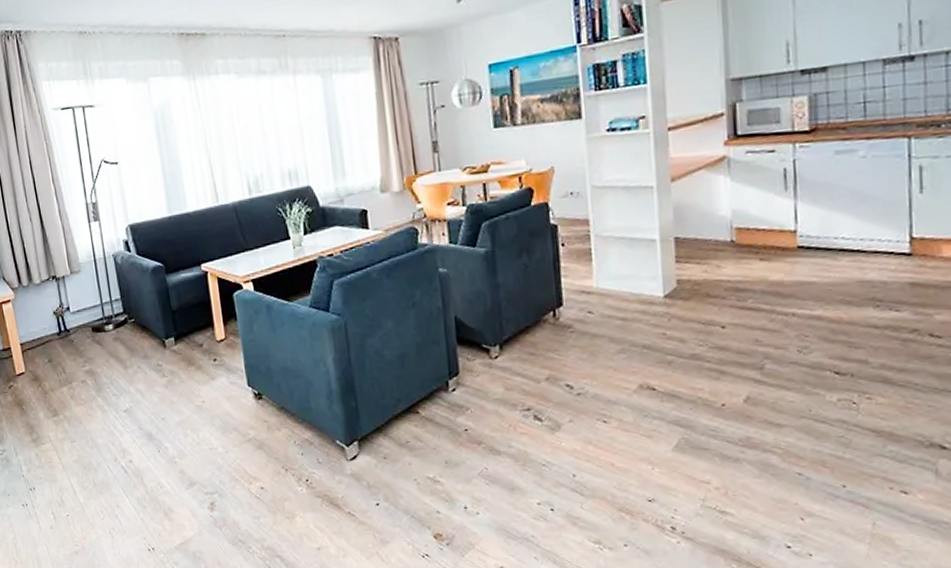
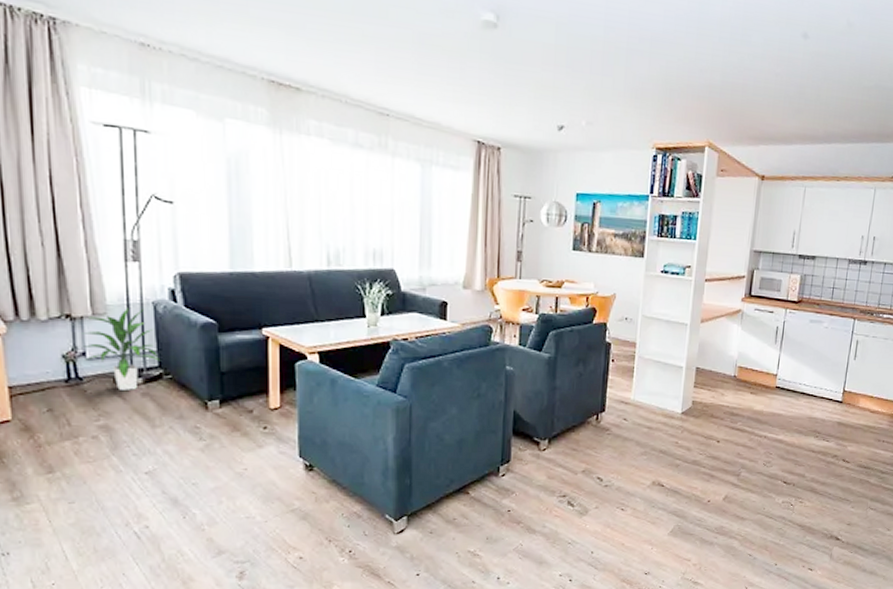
indoor plant: none [66,262,123,337] -> present [82,307,159,390]

